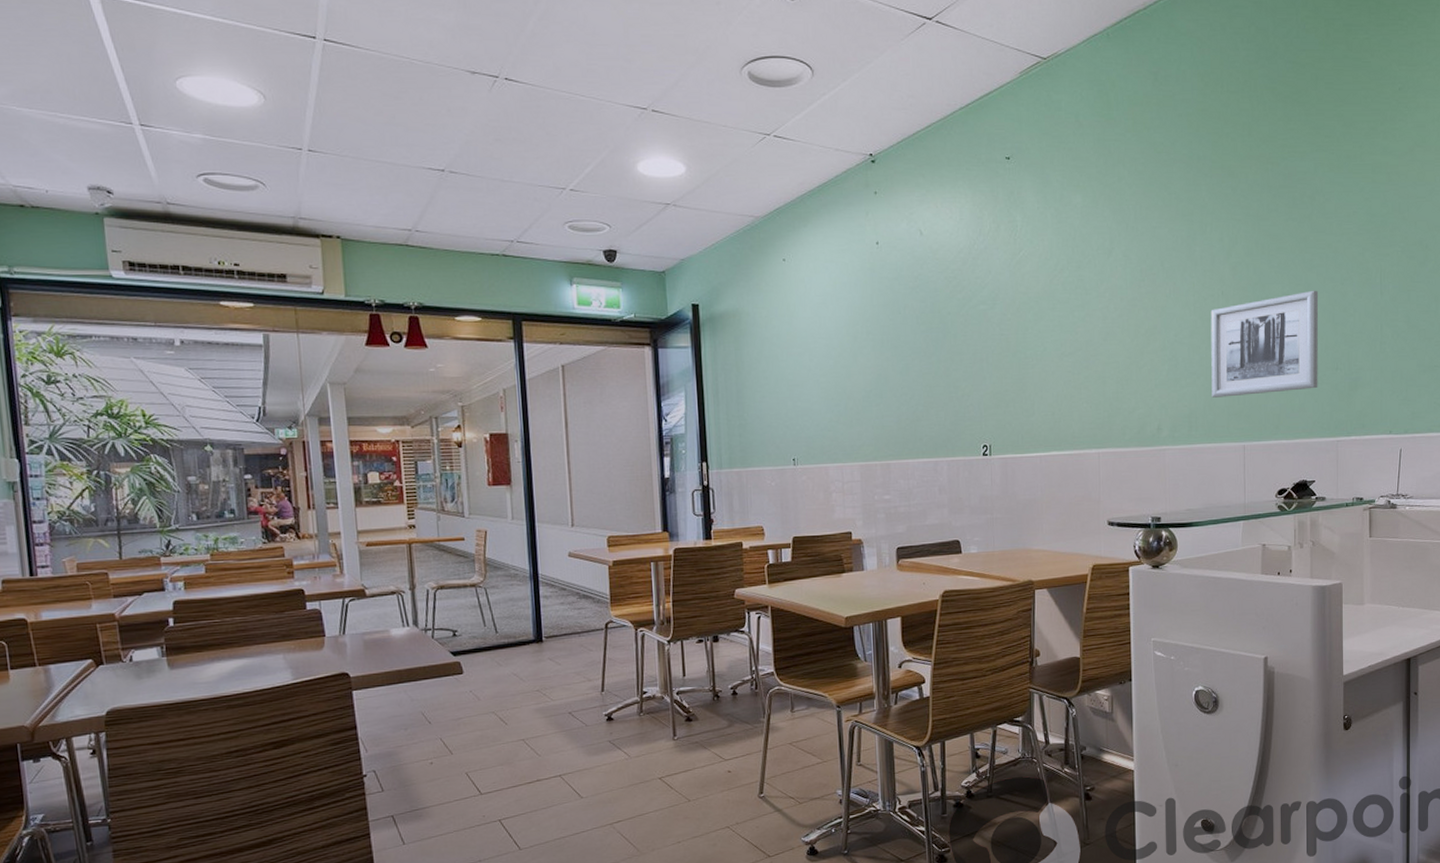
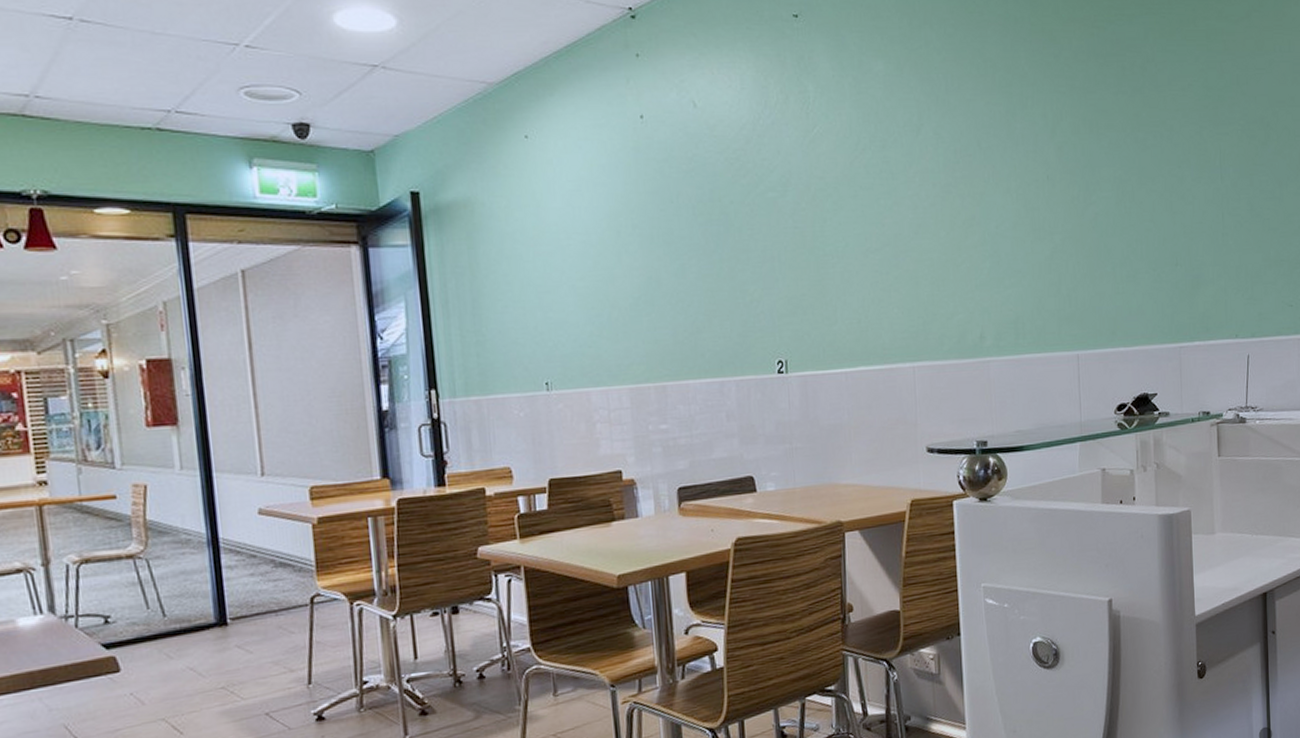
wall art: present [1210,290,1319,398] -> none [1035,174,1157,300]

